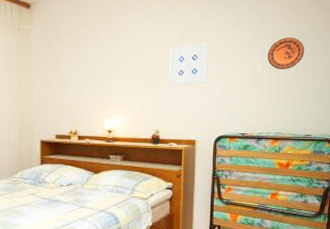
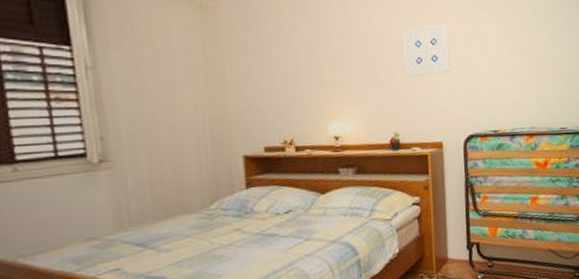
decorative plate: present [267,37,305,69] -> none [514,17,553,54]

